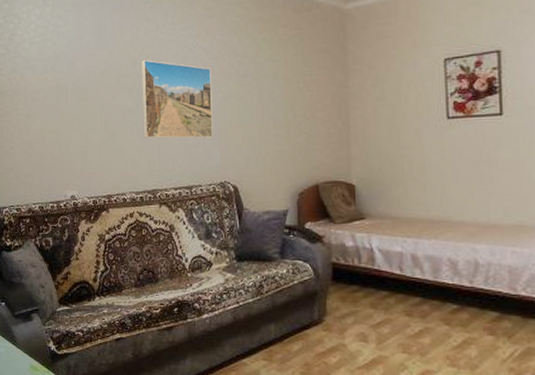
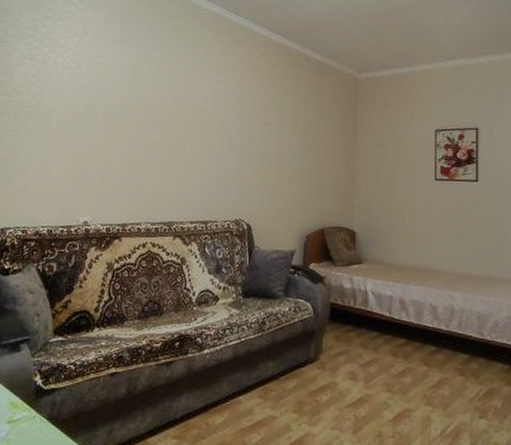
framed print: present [141,59,213,139] -> none [166,97,238,177]

